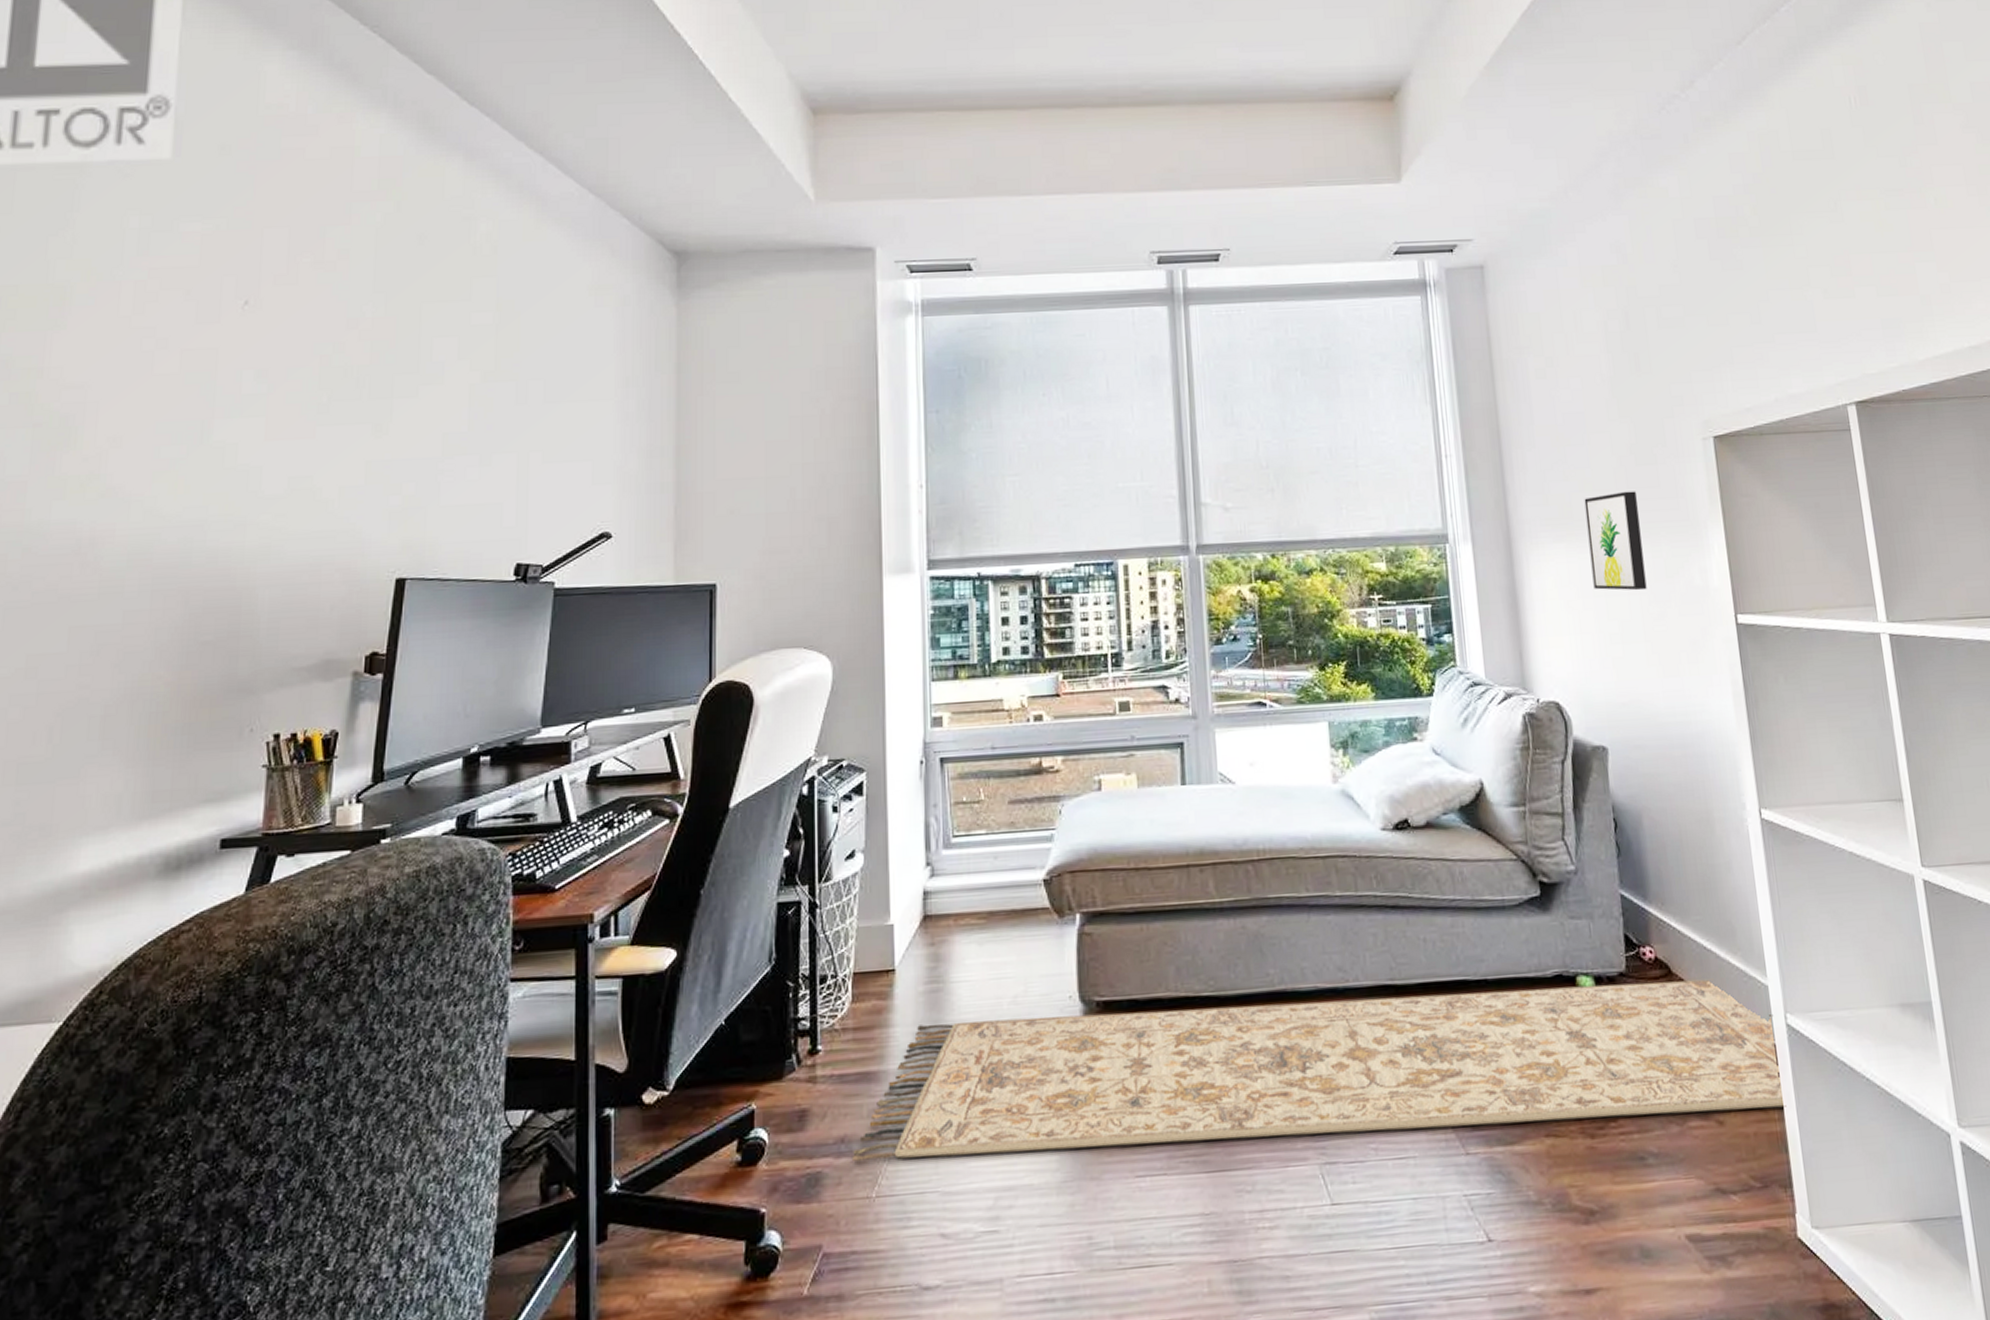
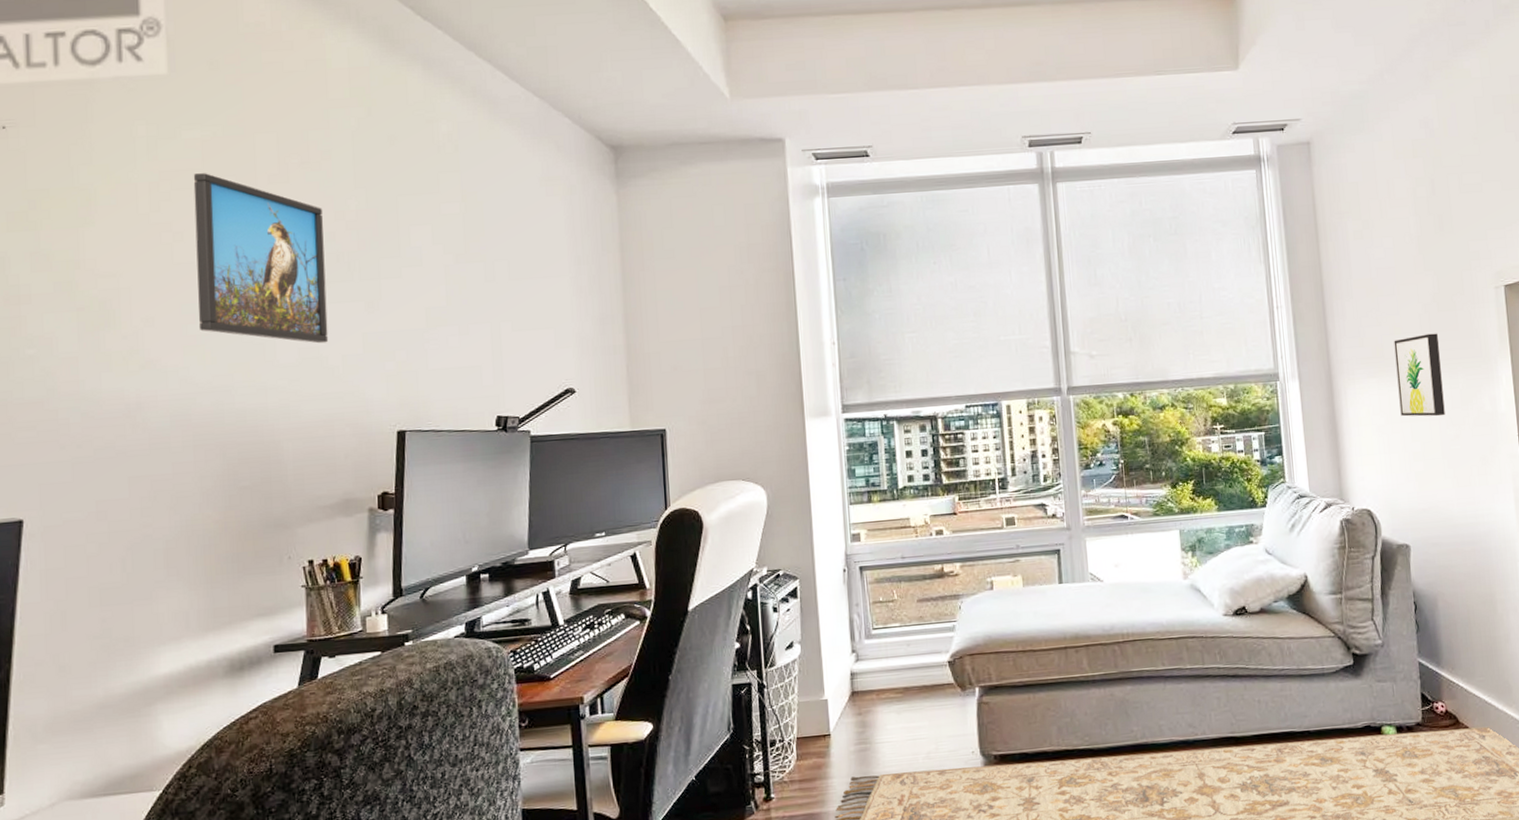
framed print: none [174,271,333,472] -> present [193,173,329,344]

